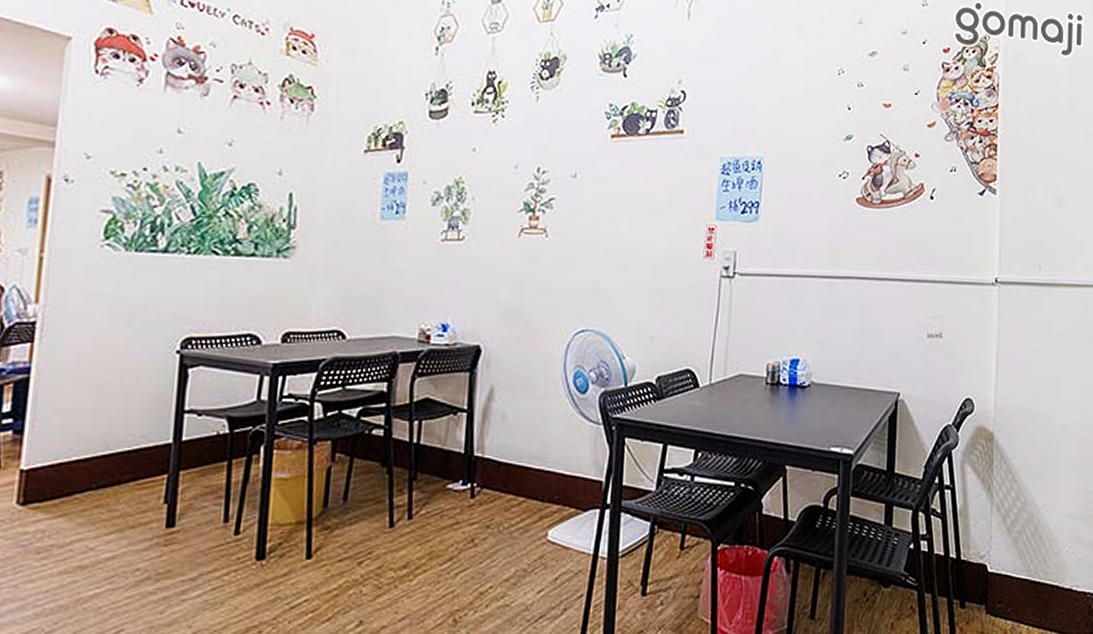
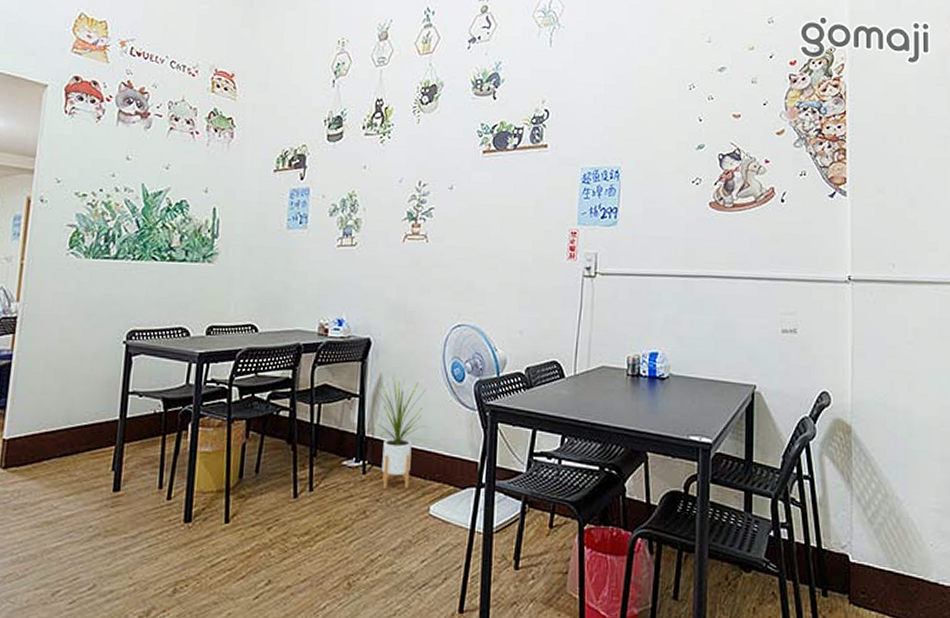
house plant: none [483,385,545,515] -> present [373,374,427,490]

